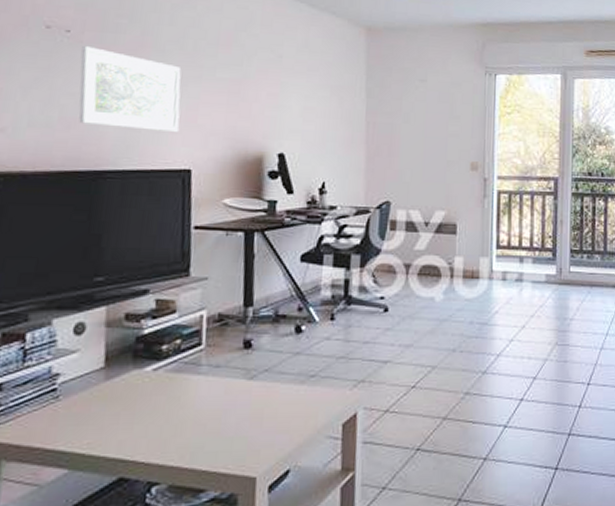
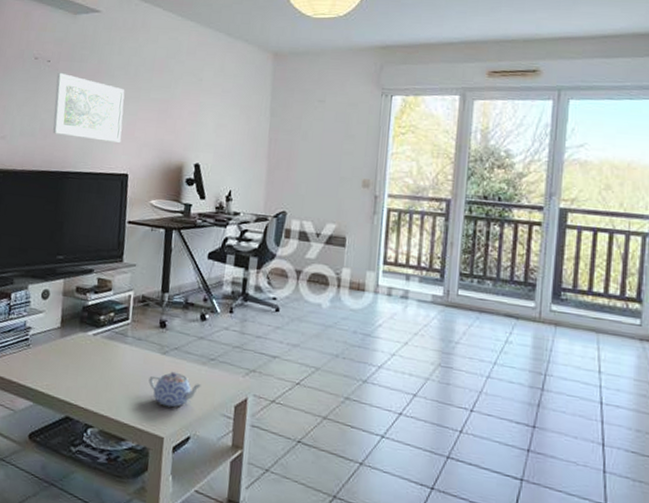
teapot: none [232,398,300,441] -> present [148,371,201,408]

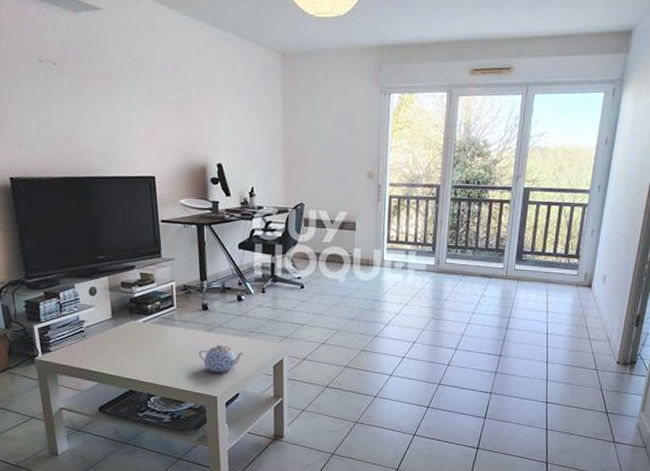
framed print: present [53,72,125,143] -> none [67,75,144,146]

